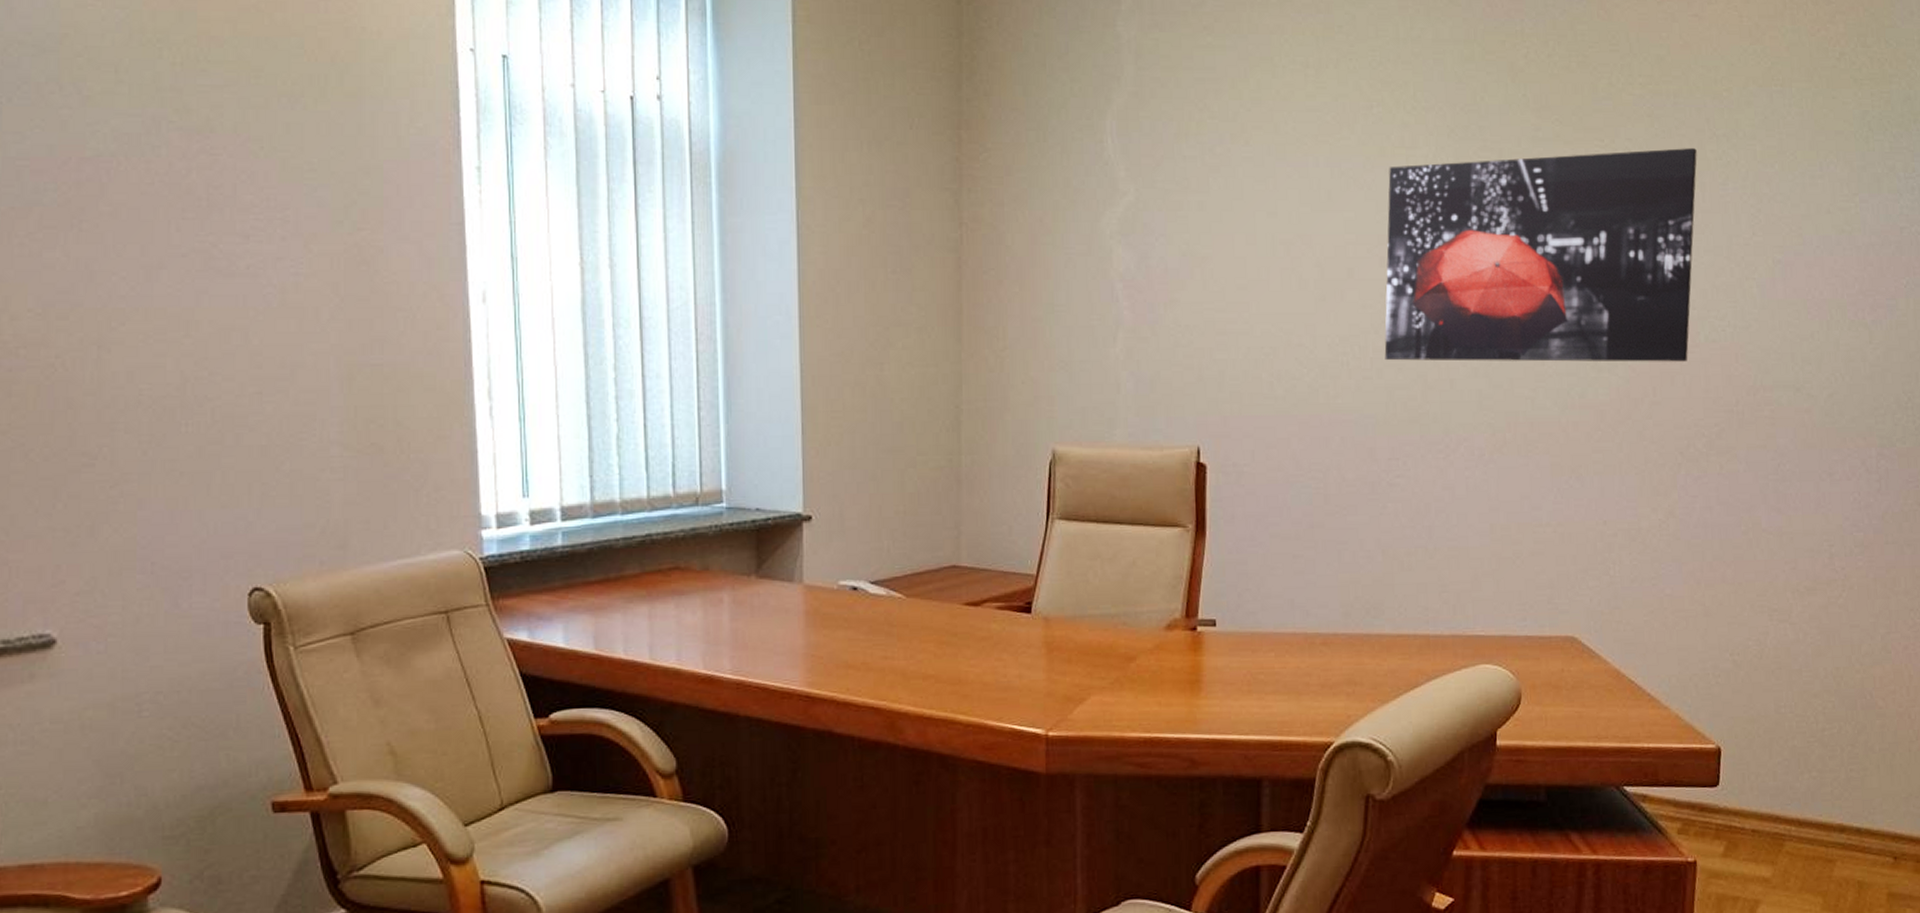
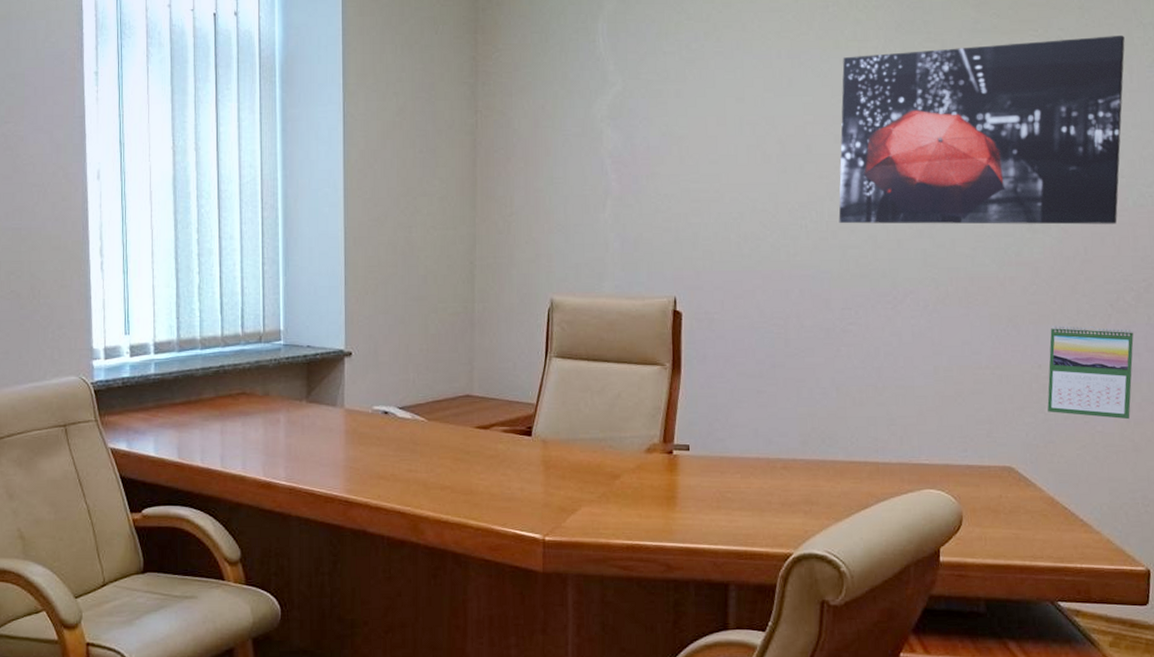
calendar: none [1613,476,1705,581] -> present [1047,326,1134,420]

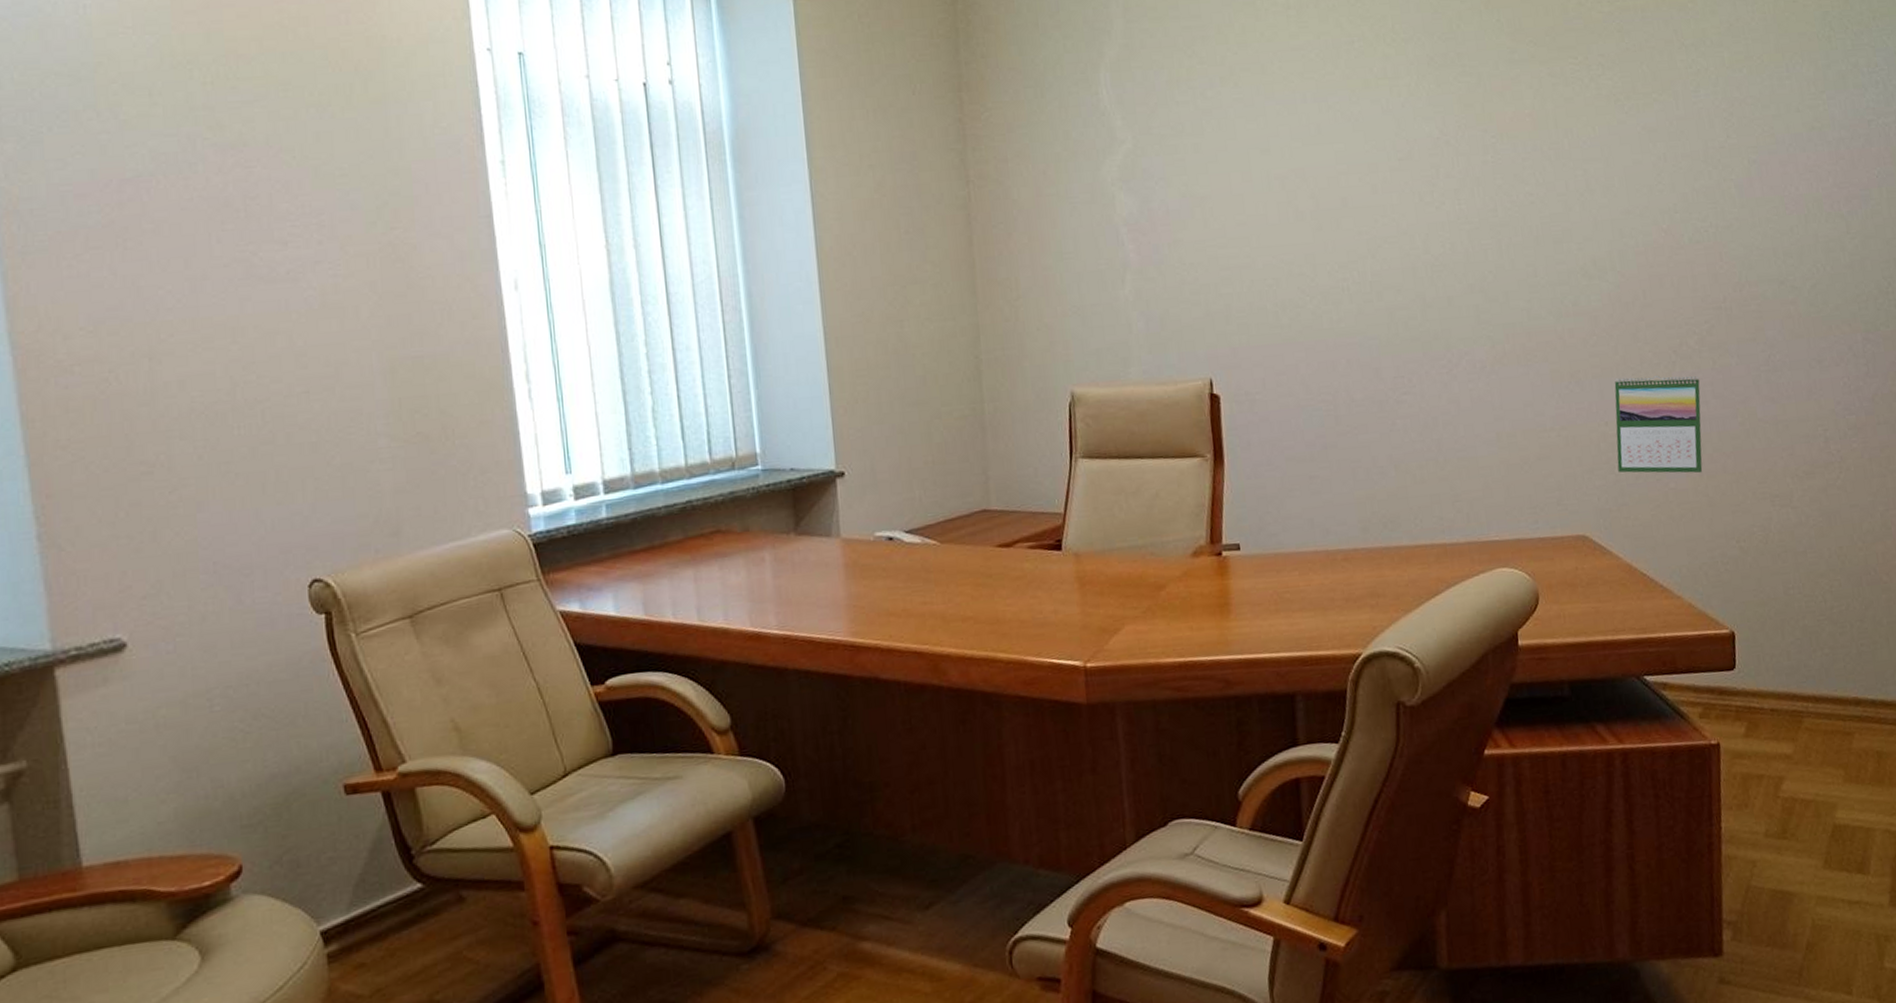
wall art: present [838,36,1125,225] -> none [1374,59,1674,284]

